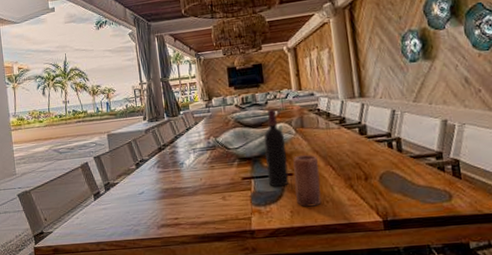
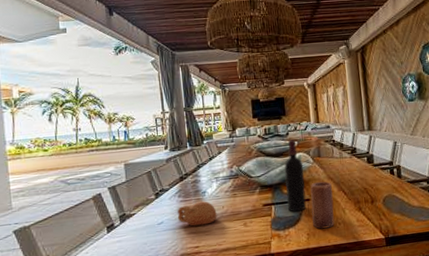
cup: none [157,172,196,198] -> present [177,201,217,226]

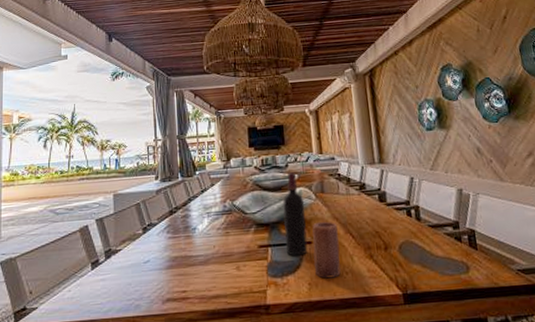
cup: present [177,201,217,226] -> none [164,239,208,267]

